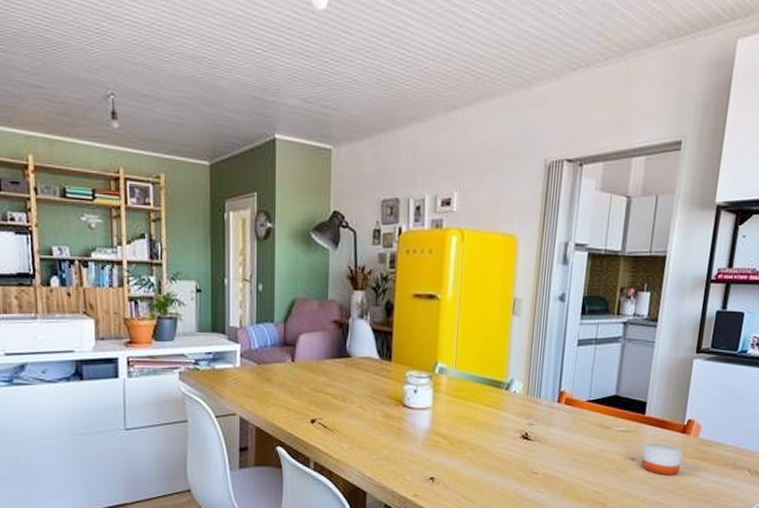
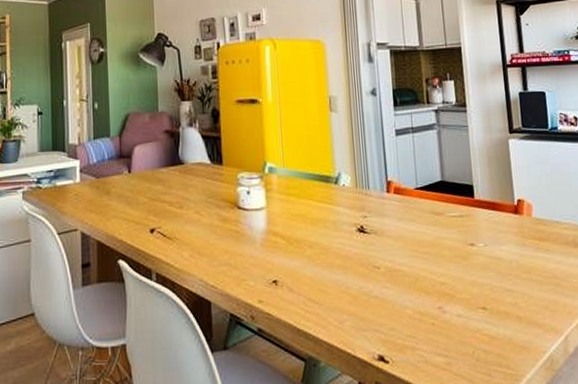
candle: present [641,442,682,476] -> none [479,224,521,260]

